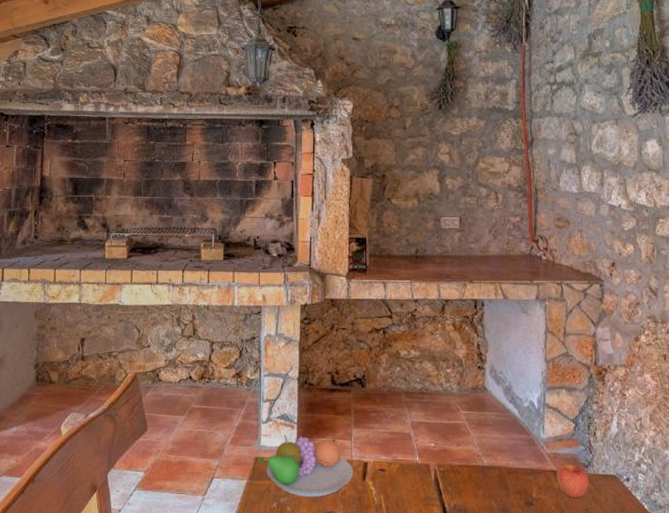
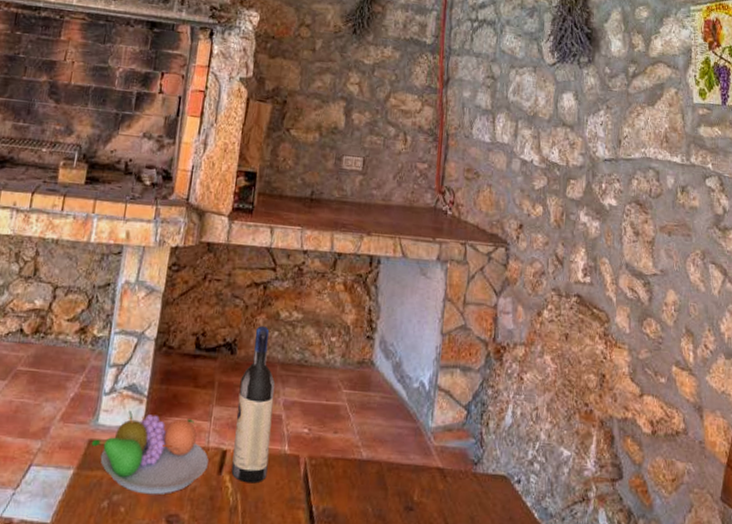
wine bottle: none [372,363,403,487] -> present [231,326,276,484]
apple: present [556,464,590,499] -> none [442,460,478,504]

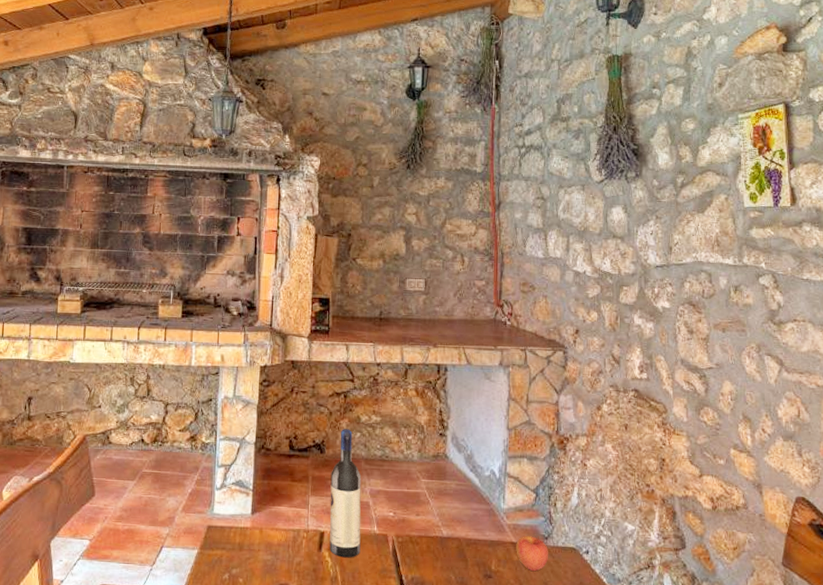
fruit bowl: present [91,410,208,495] -> none [210,501,309,569]
apple: none [442,460,478,504] -> present [516,535,549,572]

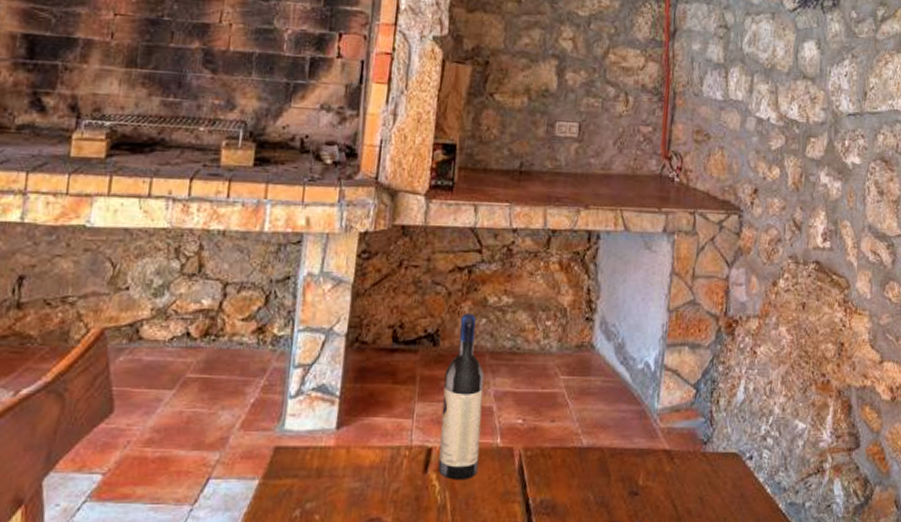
apple: present [516,535,549,572] -> none [669,440,707,485]

